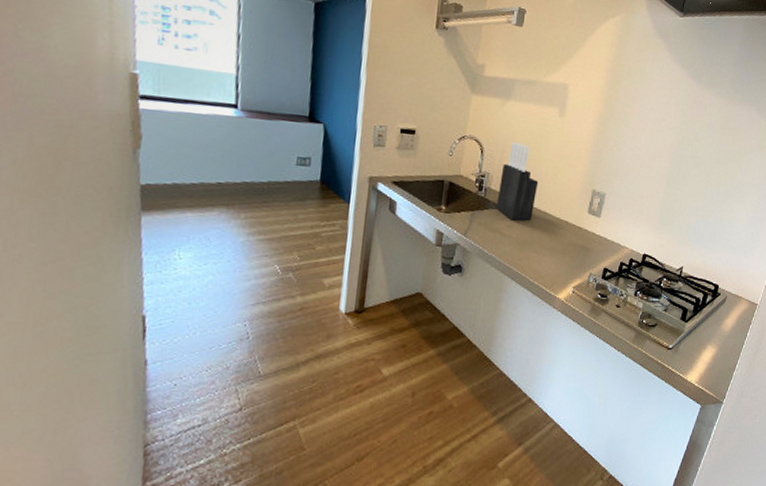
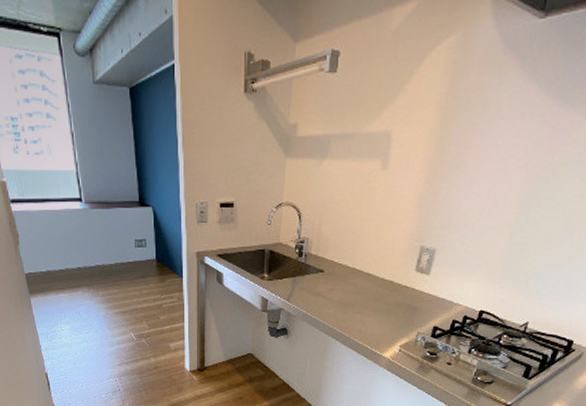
knife block: present [496,141,539,221] -> none [317,203,361,284]

